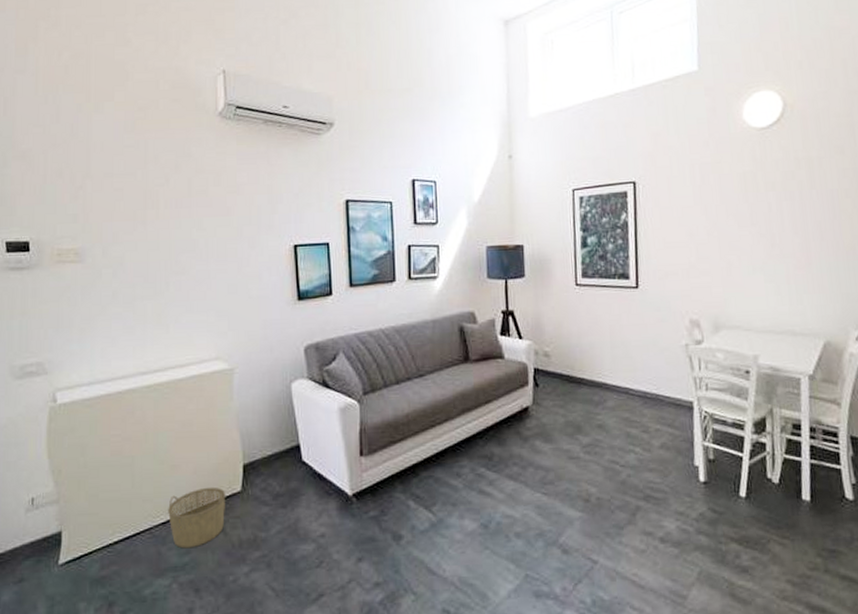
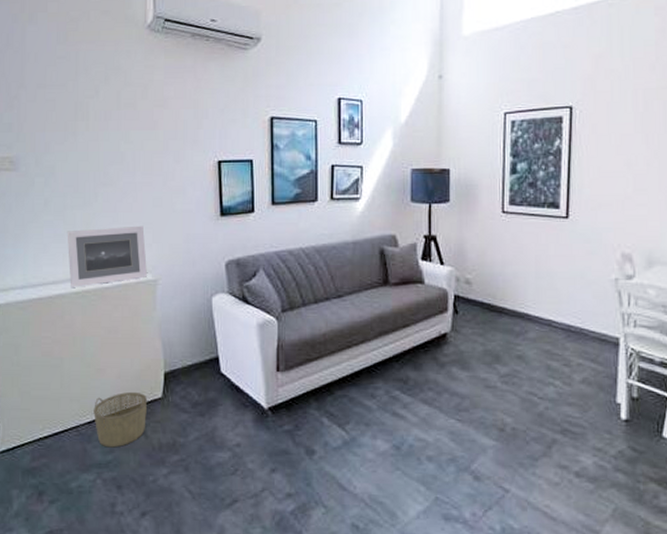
picture frame: none [137,313,223,381] -> present [67,225,147,287]

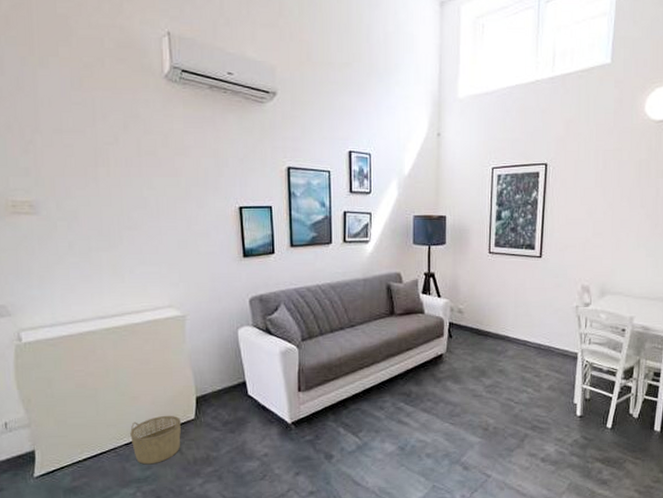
picture frame: present [67,225,147,287] -> none [93,266,175,324]

